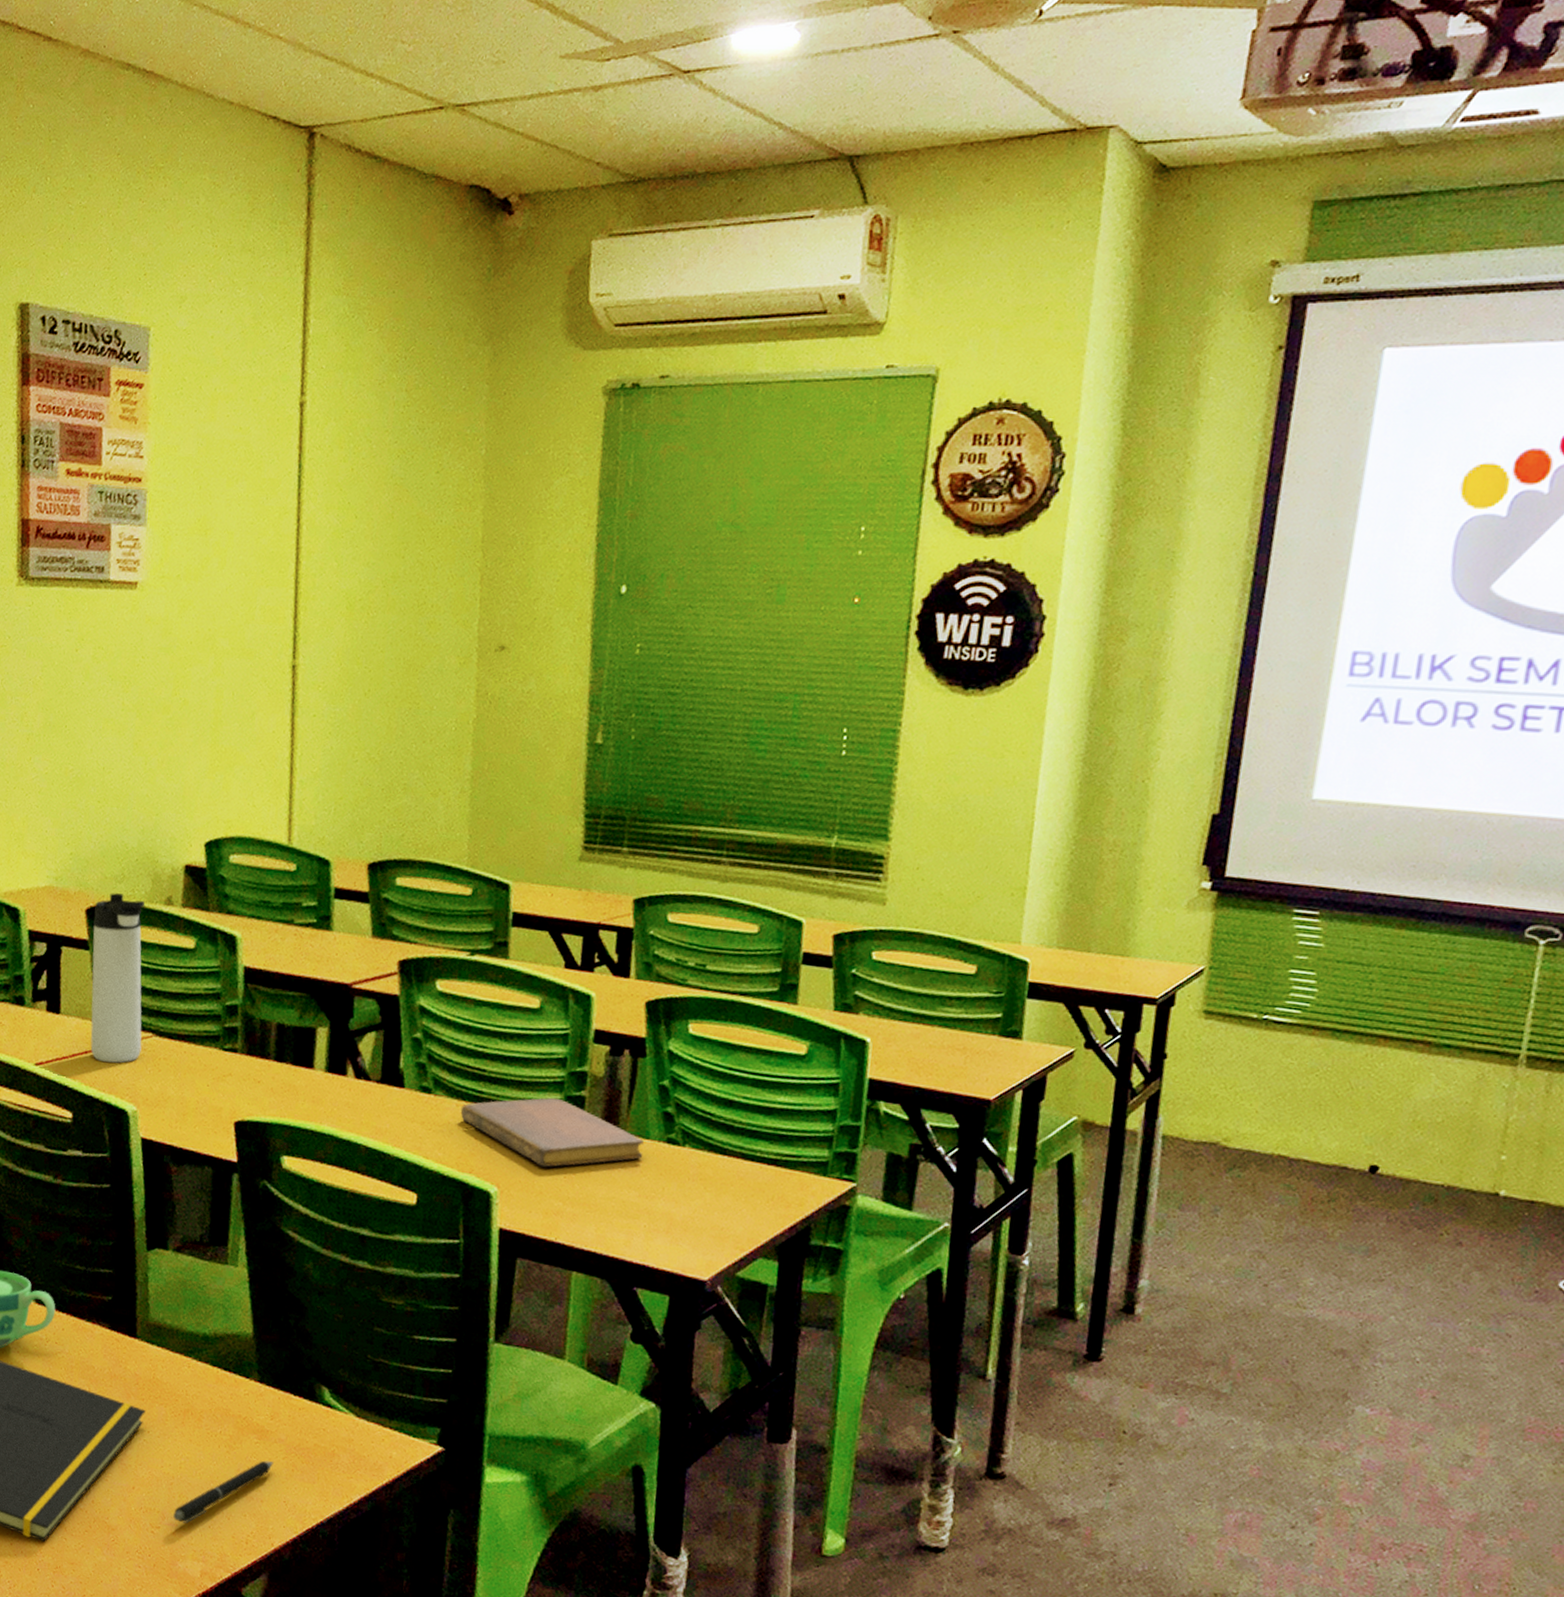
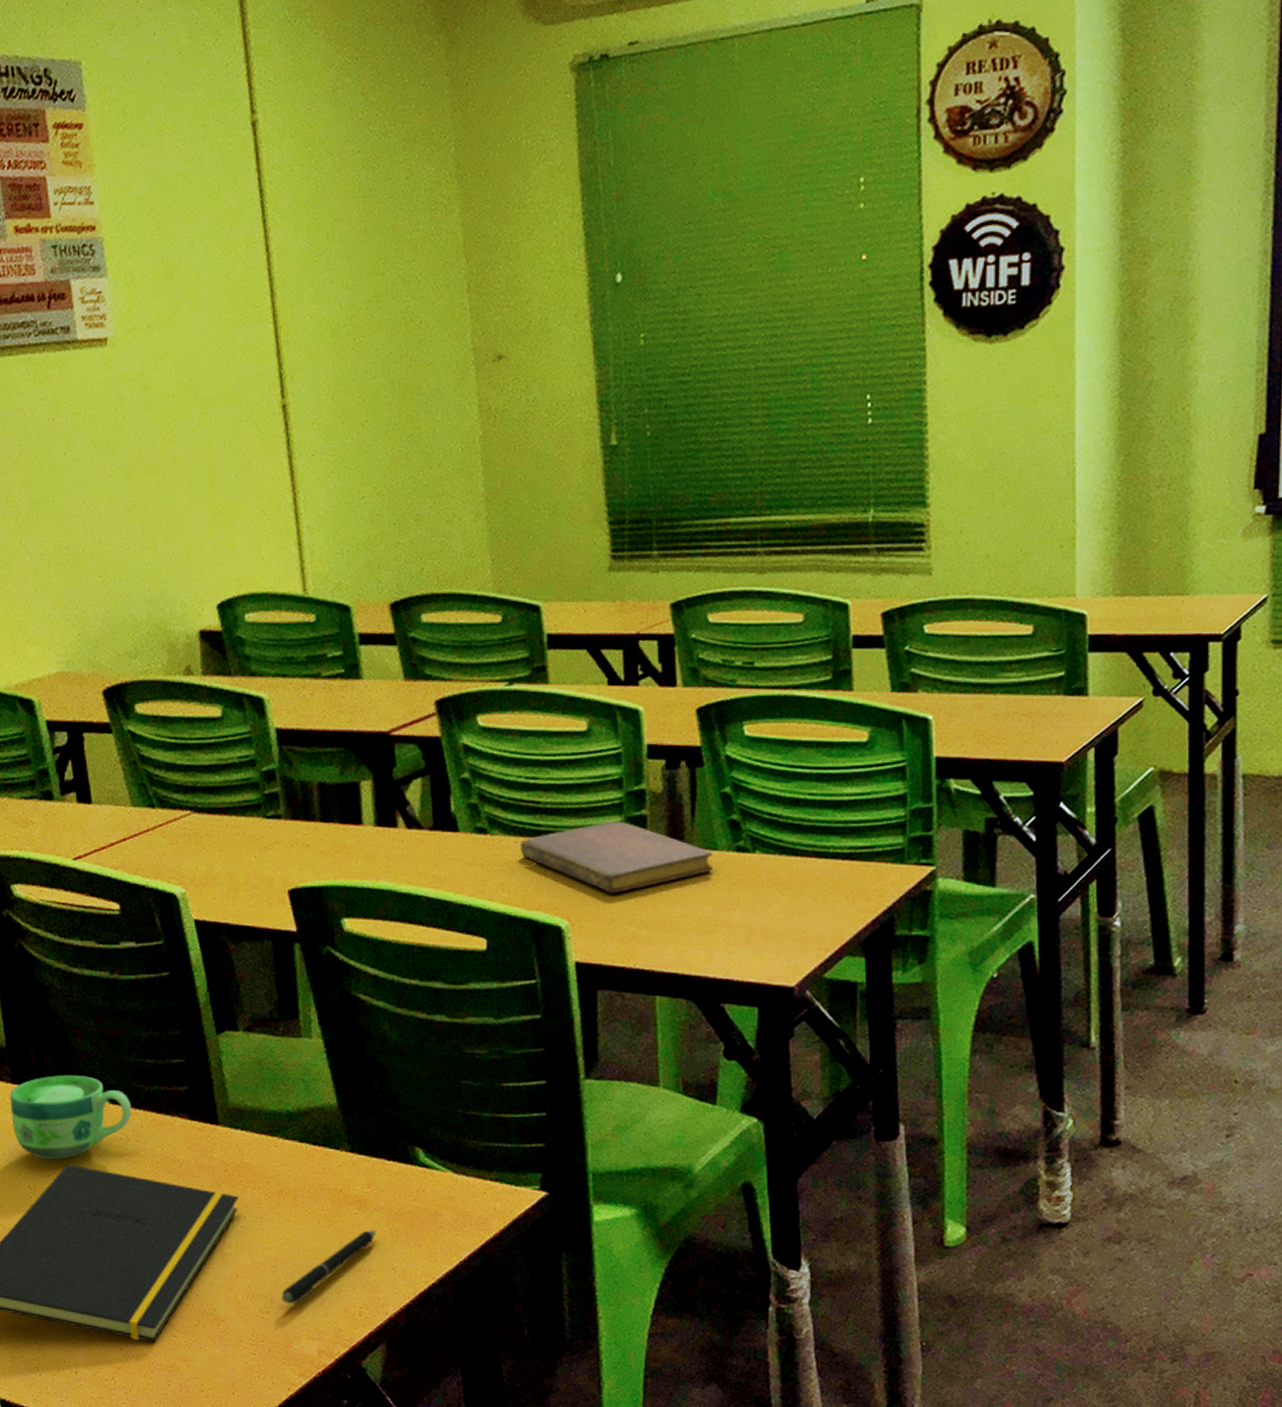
thermos bottle: present [90,893,146,1063] -> none [112,670,182,848]

